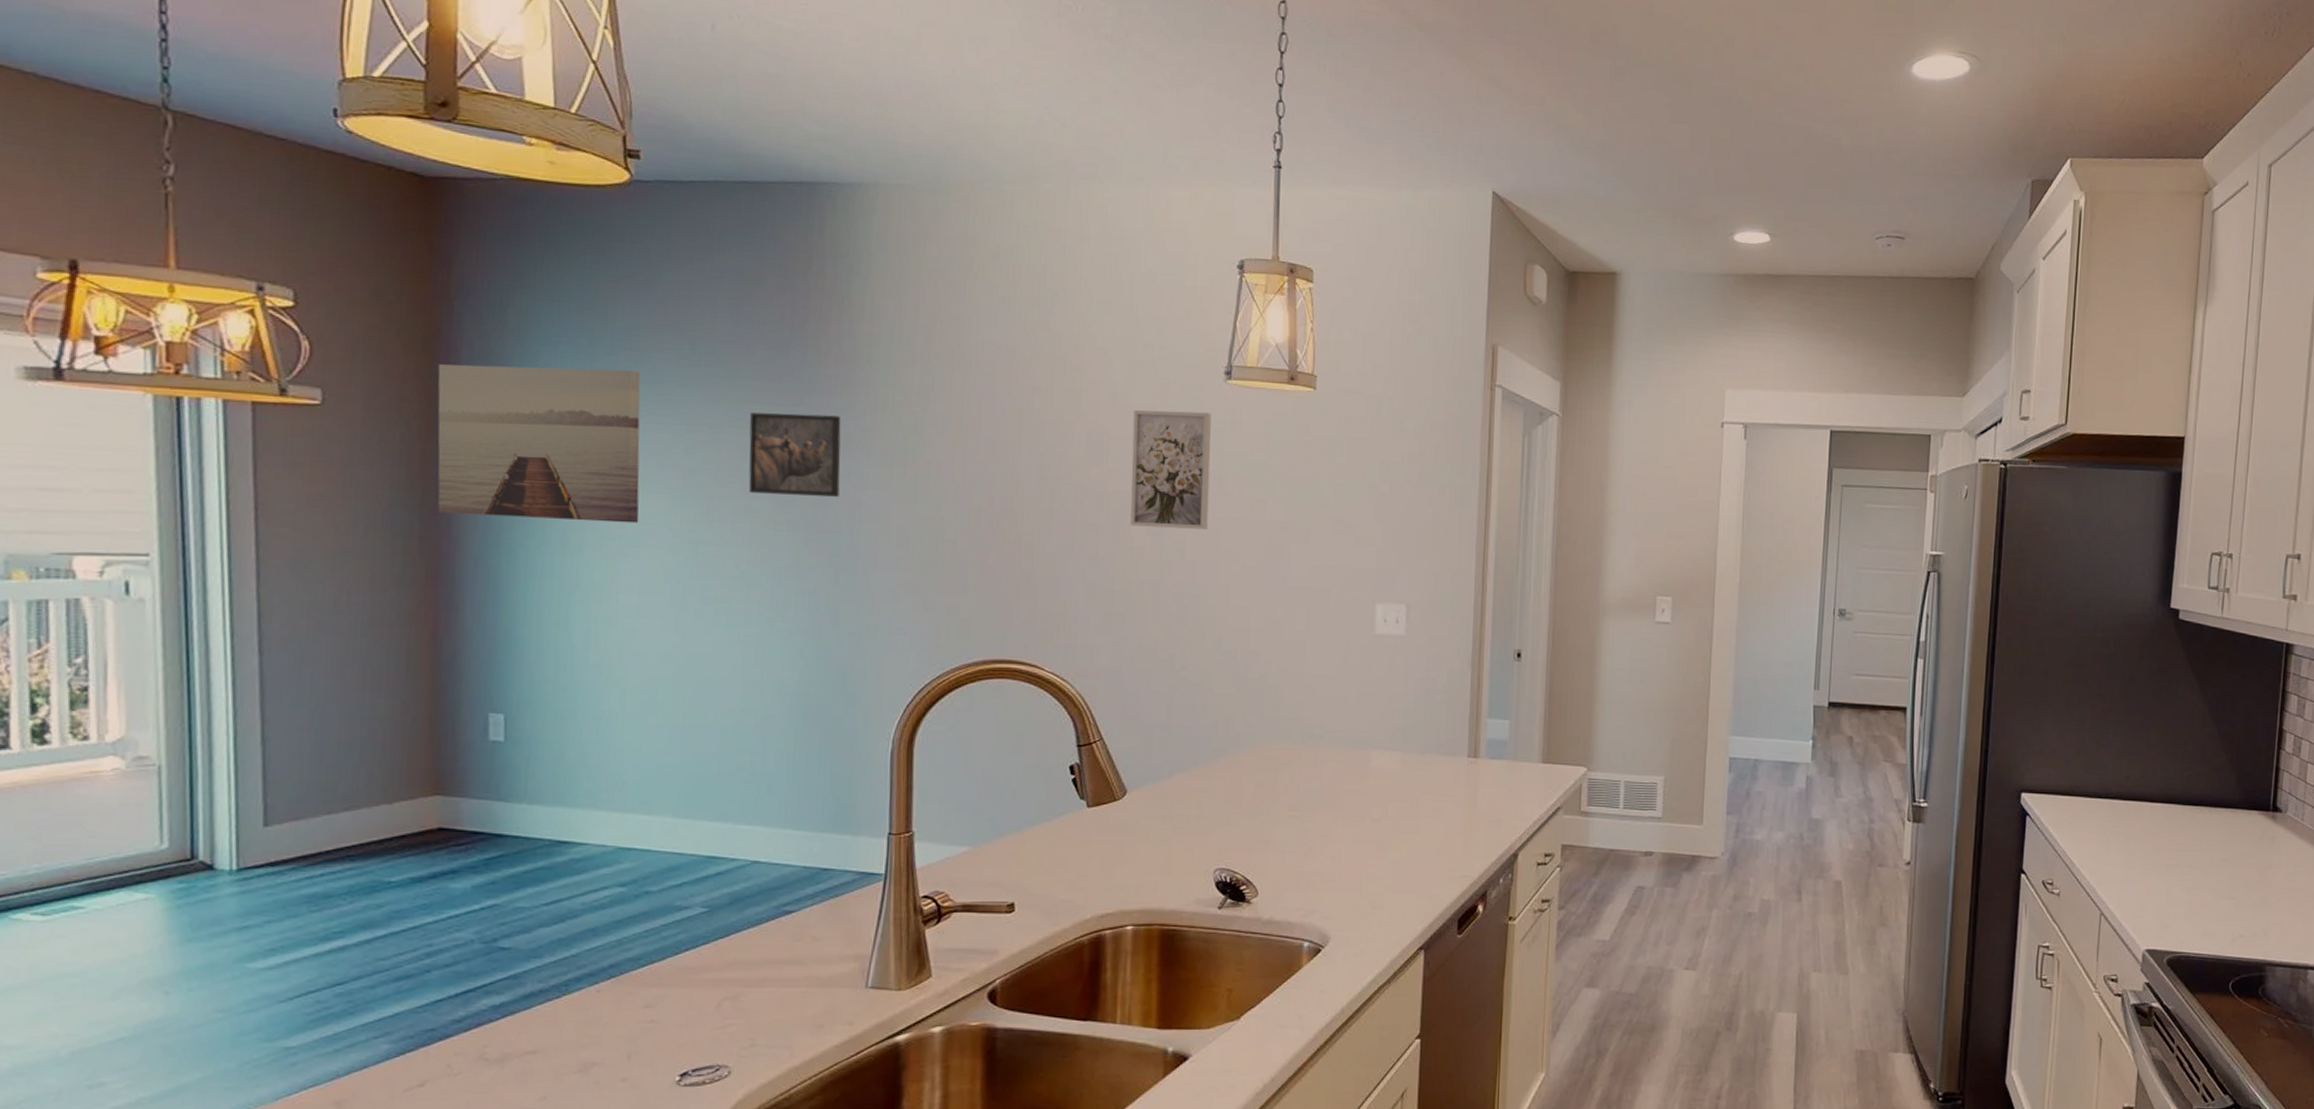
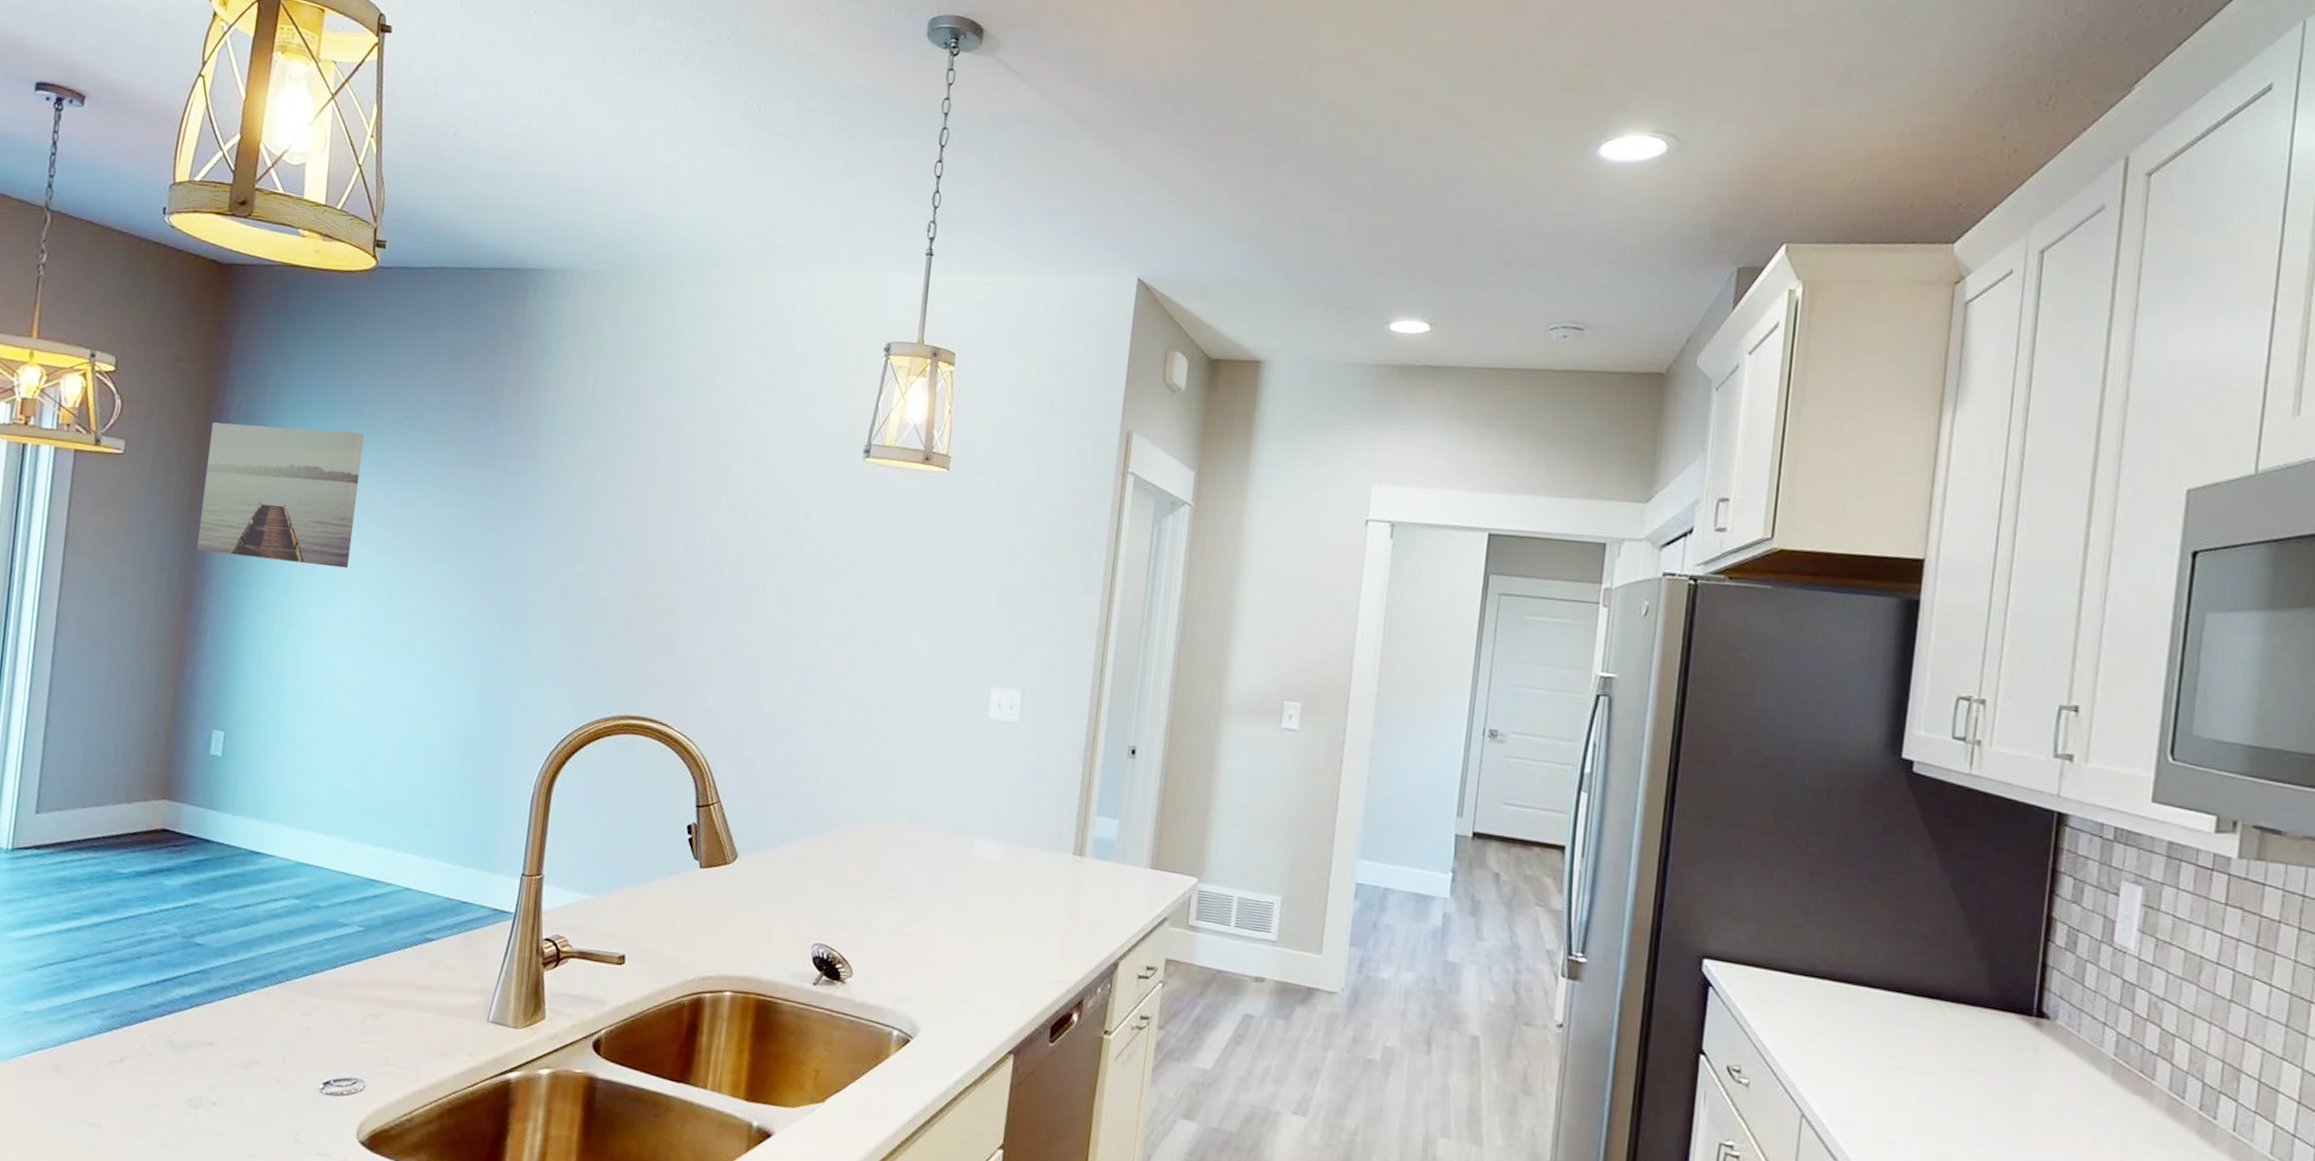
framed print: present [748,412,842,497] -> none [439,473,522,553]
wall art: present [1130,410,1211,529] -> none [764,484,848,603]

